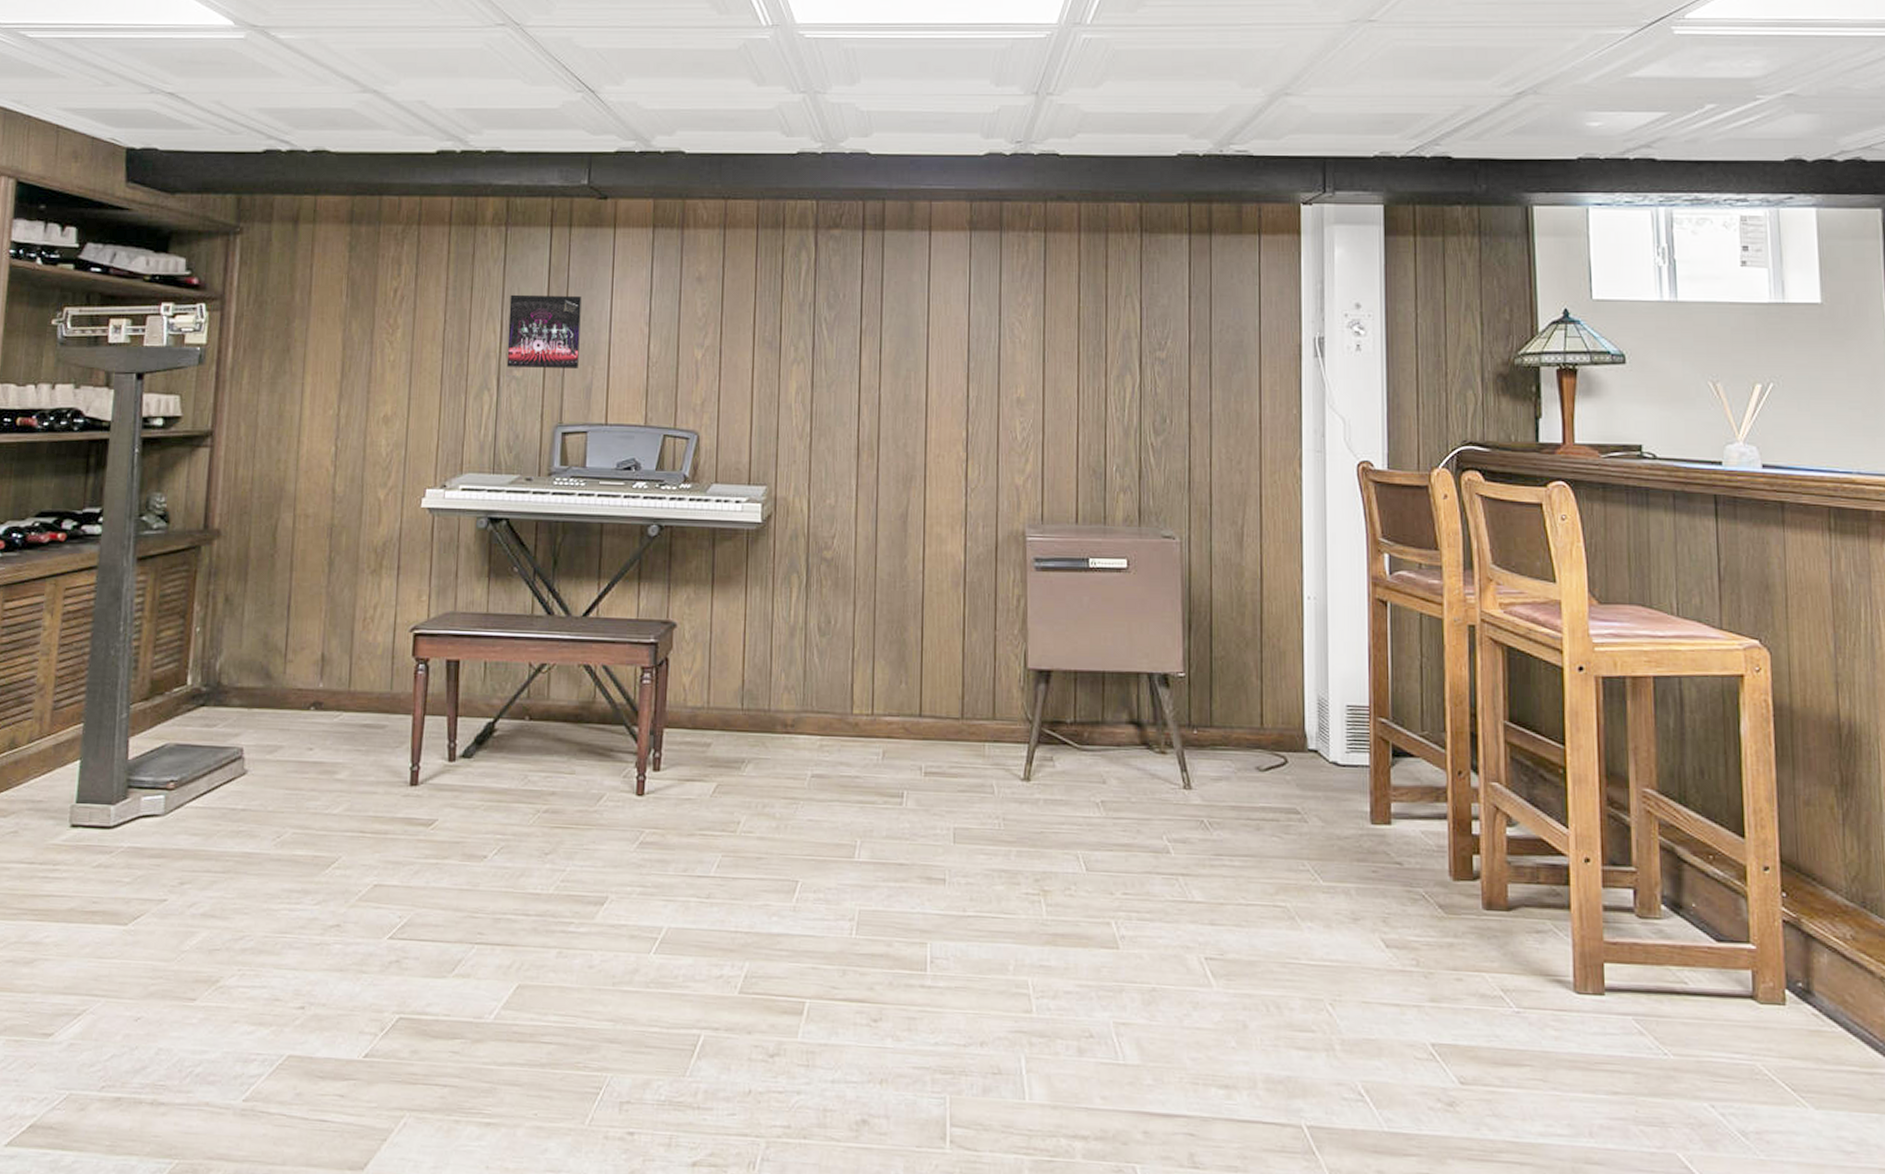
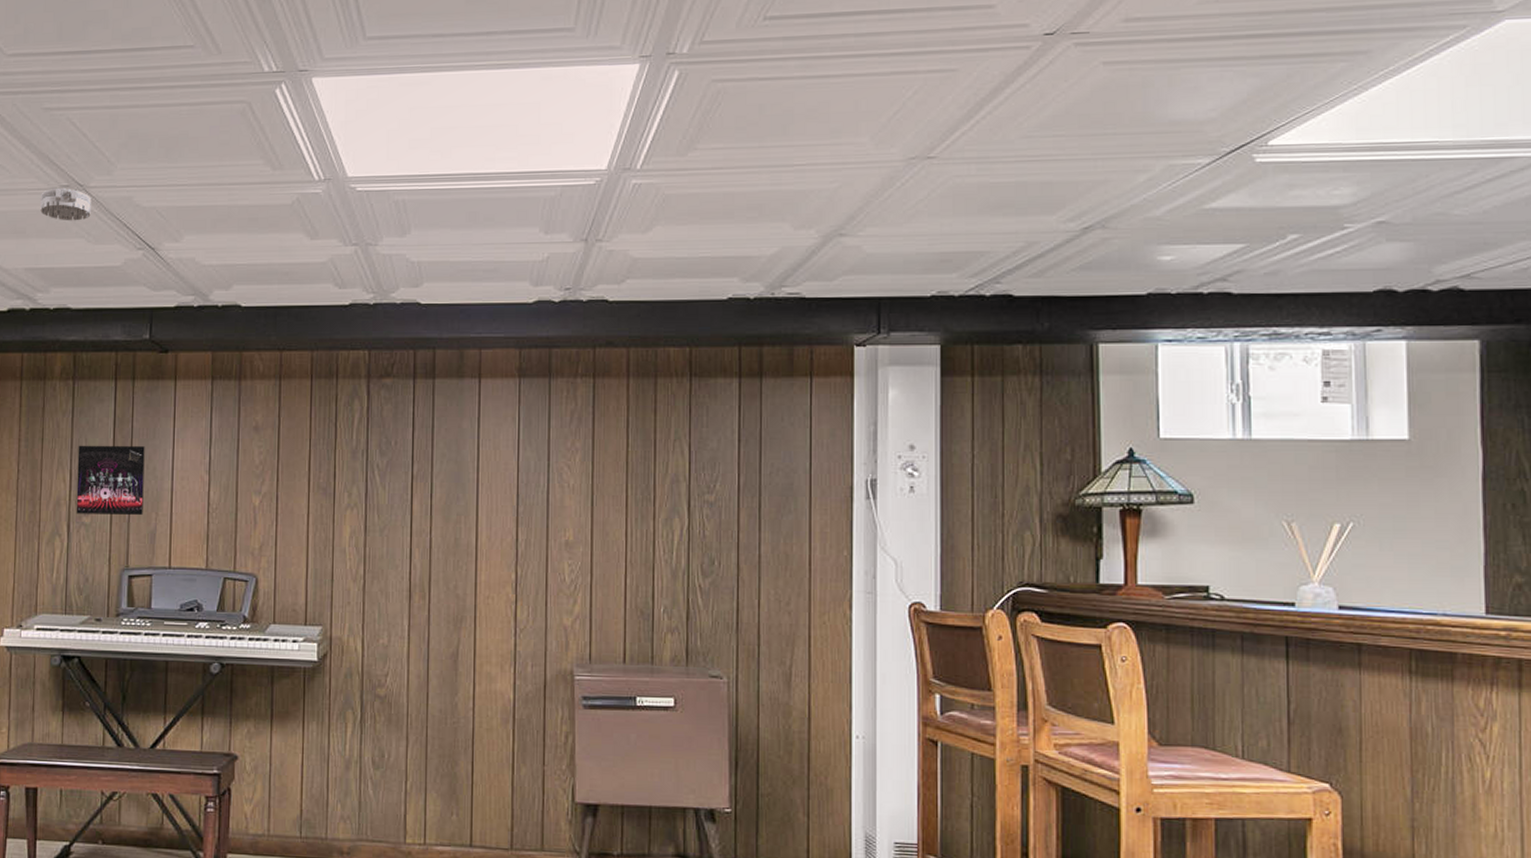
smoke detector: none [474,26,528,61] -> present [40,187,91,221]

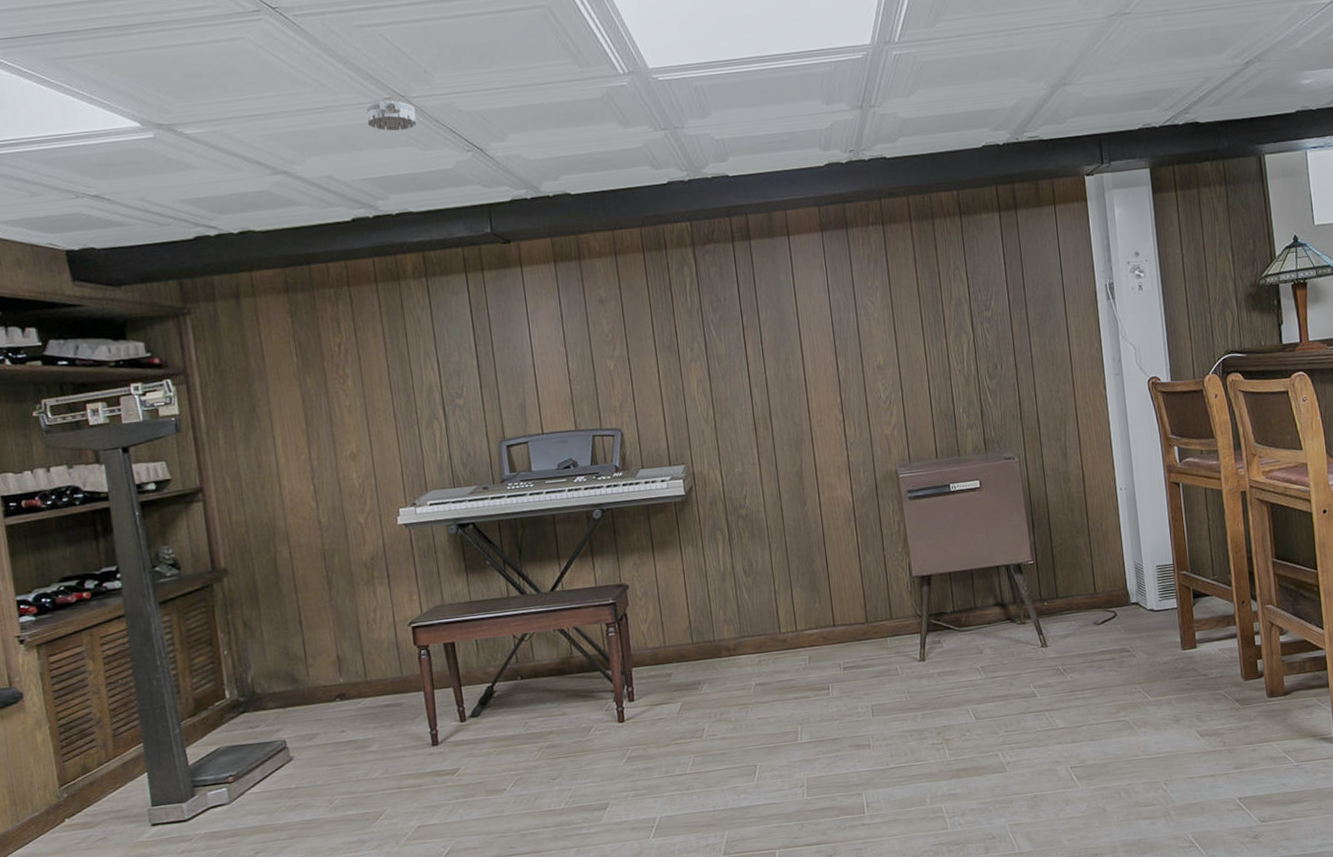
album cover: present [76,445,145,515] -> none [441,329,511,398]

